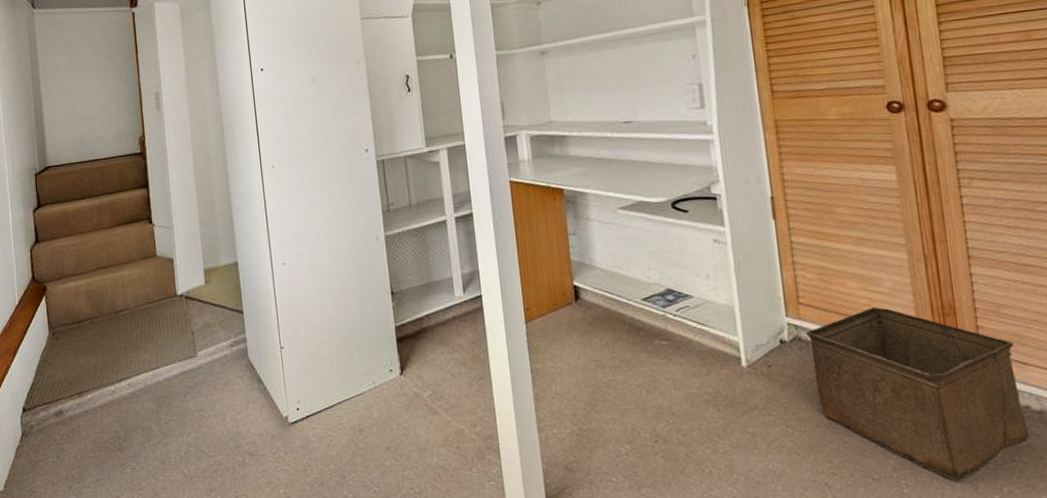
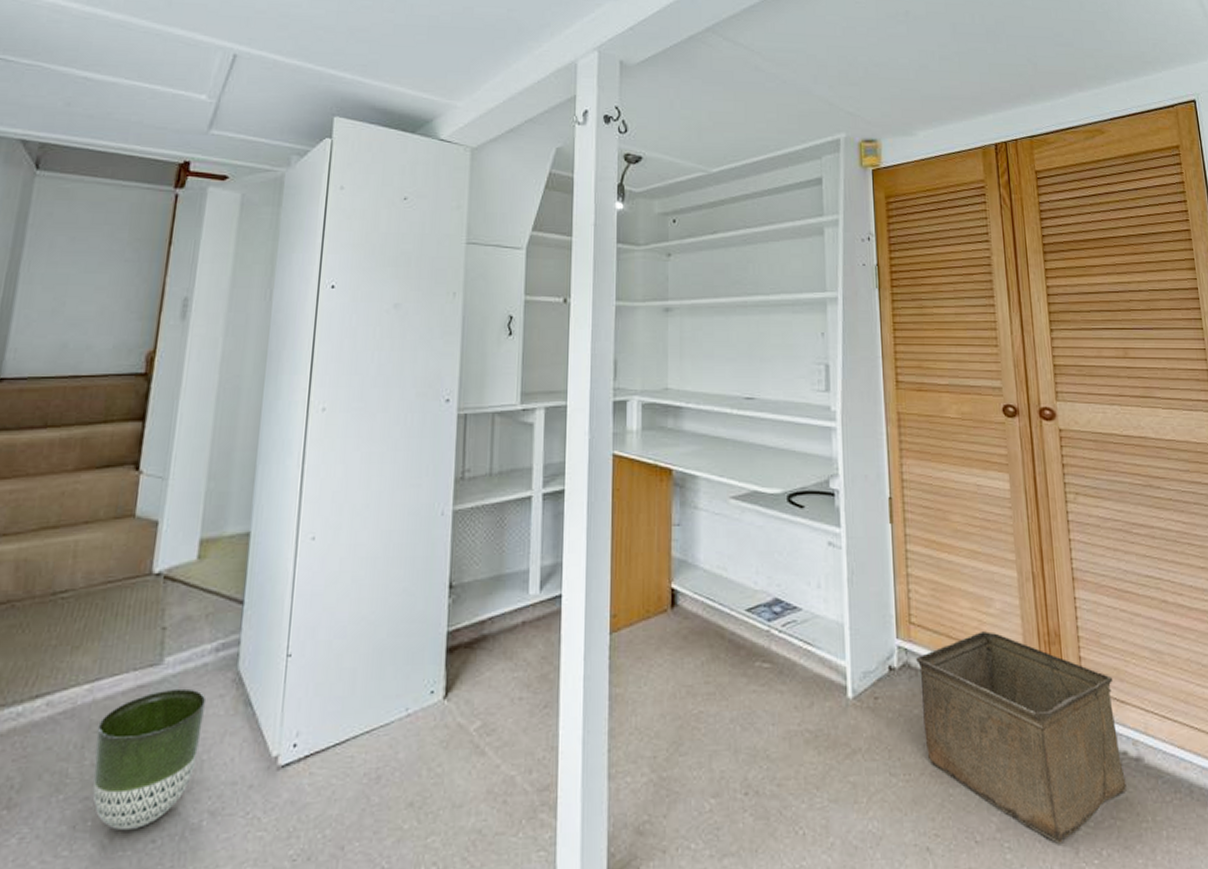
planter: none [164,372,233,465] -> present [92,688,207,831]

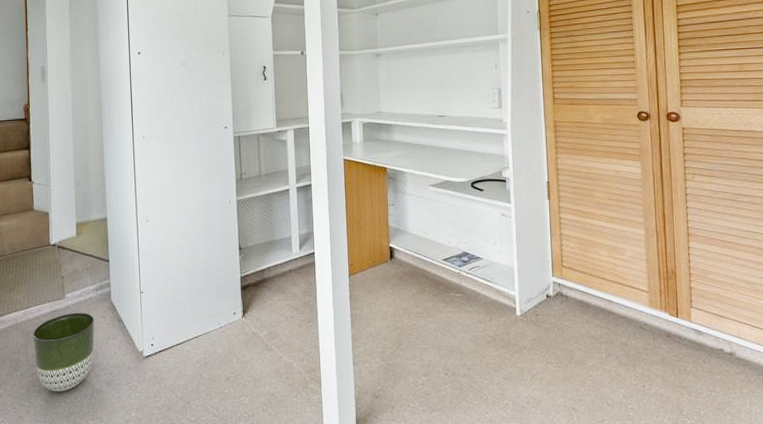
storage bin: present [916,631,1127,844] -> none [567,271,721,406]

